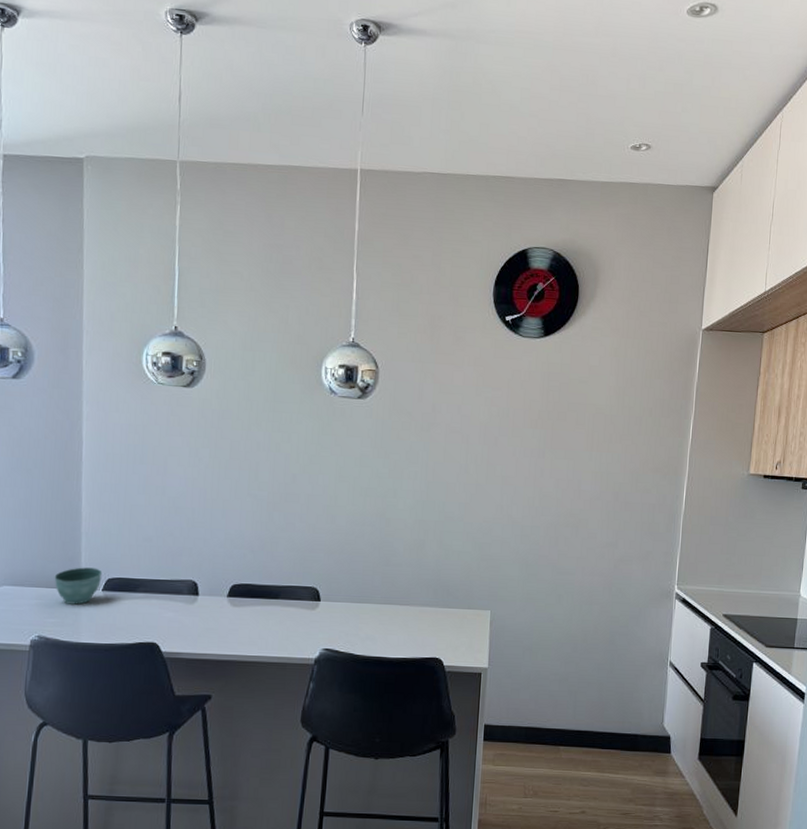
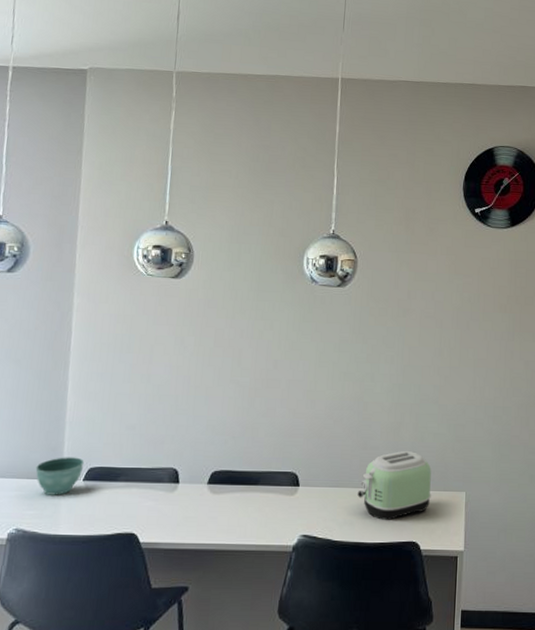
toaster: none [380,568,456,636] -> present [357,451,431,520]

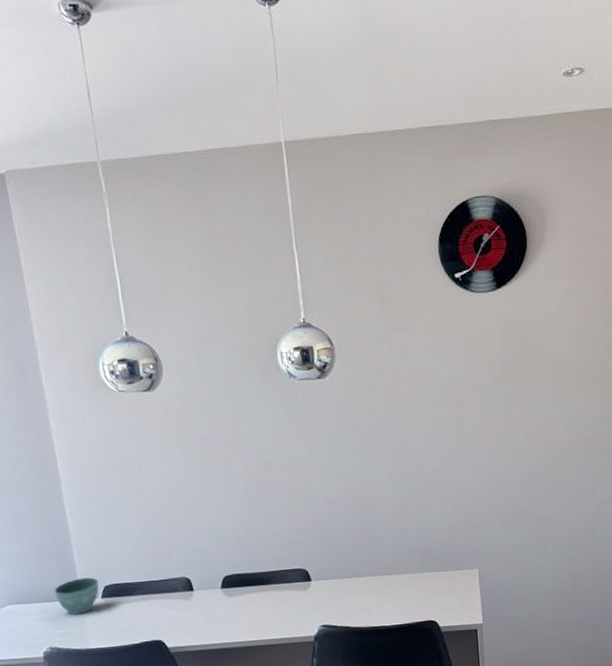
toaster: present [357,451,431,520] -> none [370,536,444,604]

